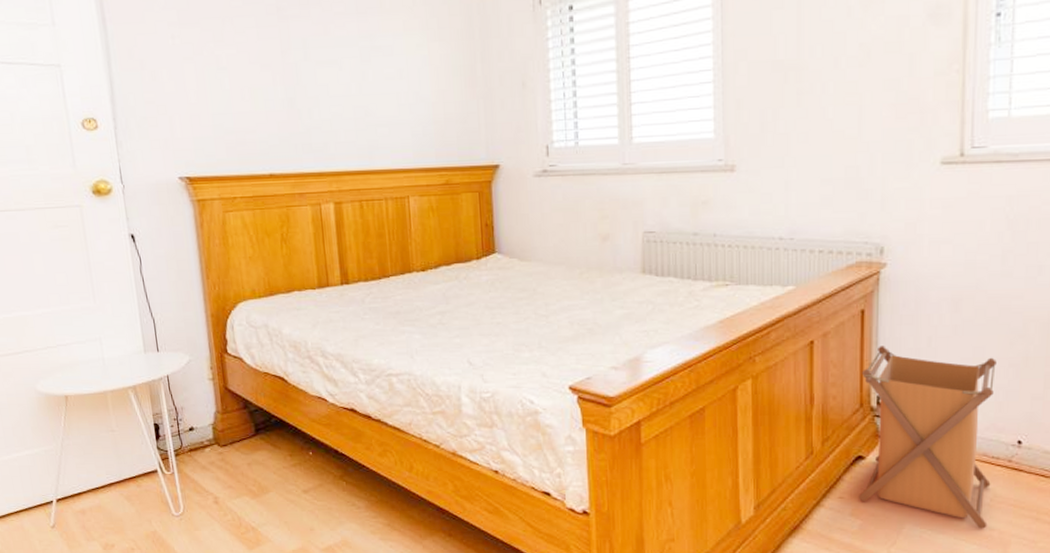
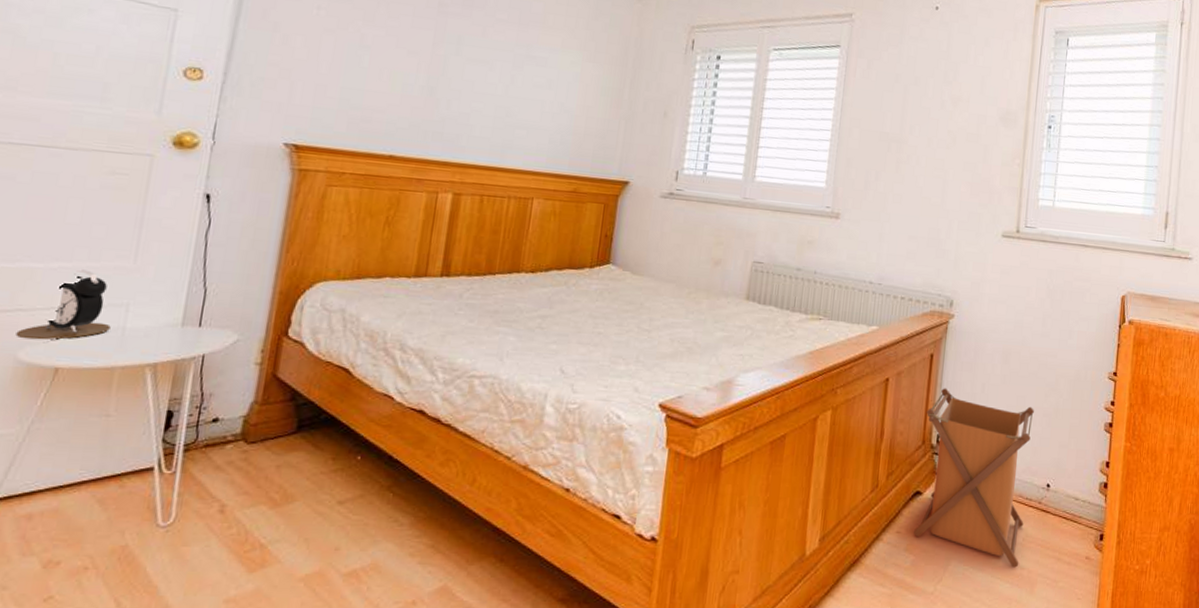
alarm clock: none [30,313,94,375] -> present [15,269,111,340]

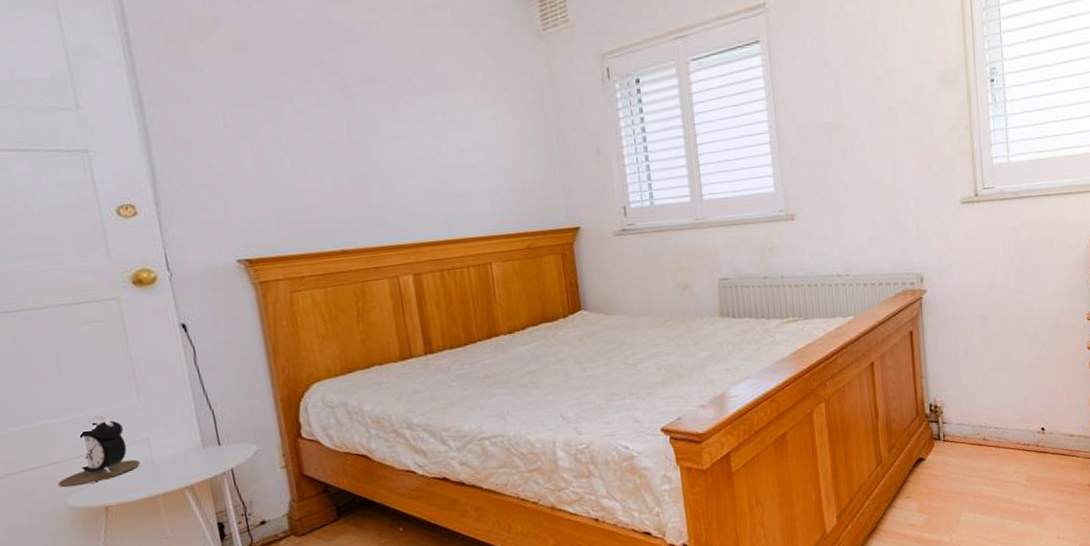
laundry basket: present [913,388,1034,568] -> none [915,360,1026,507]

